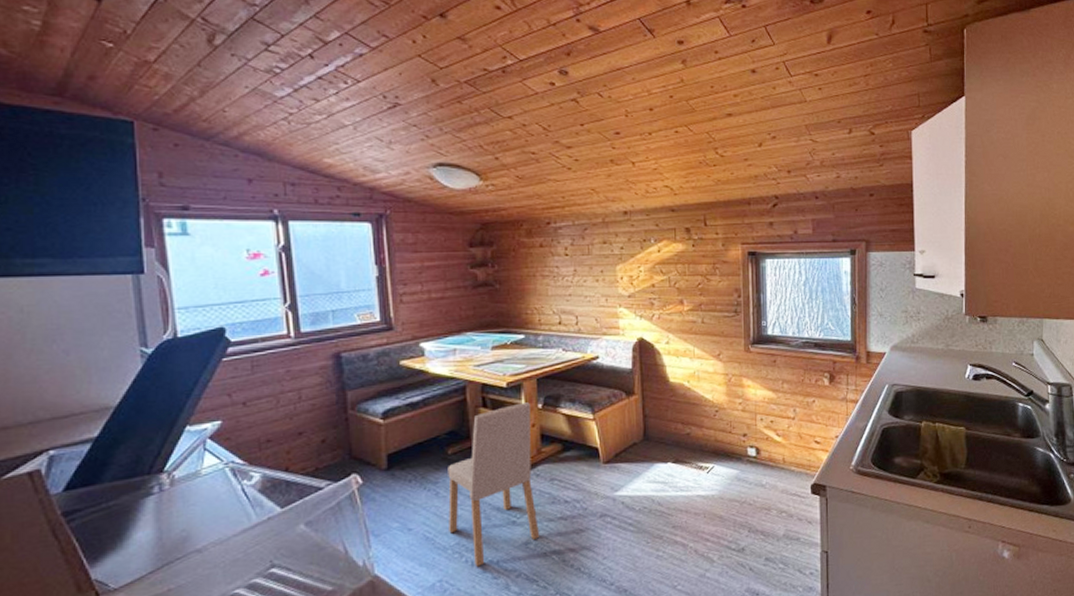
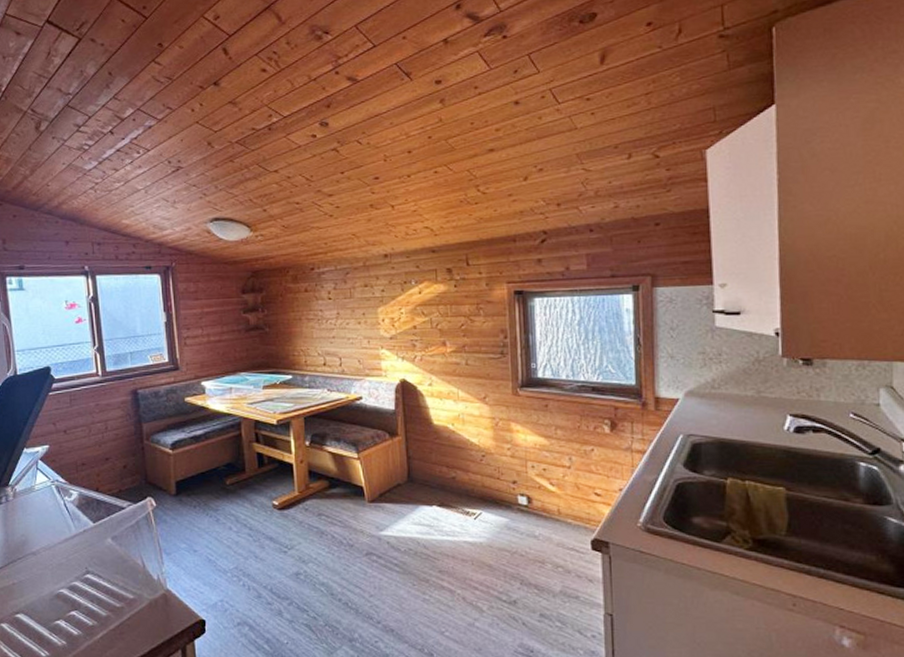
dining chair: present [448,402,540,567] -> none [226,439,310,591]

